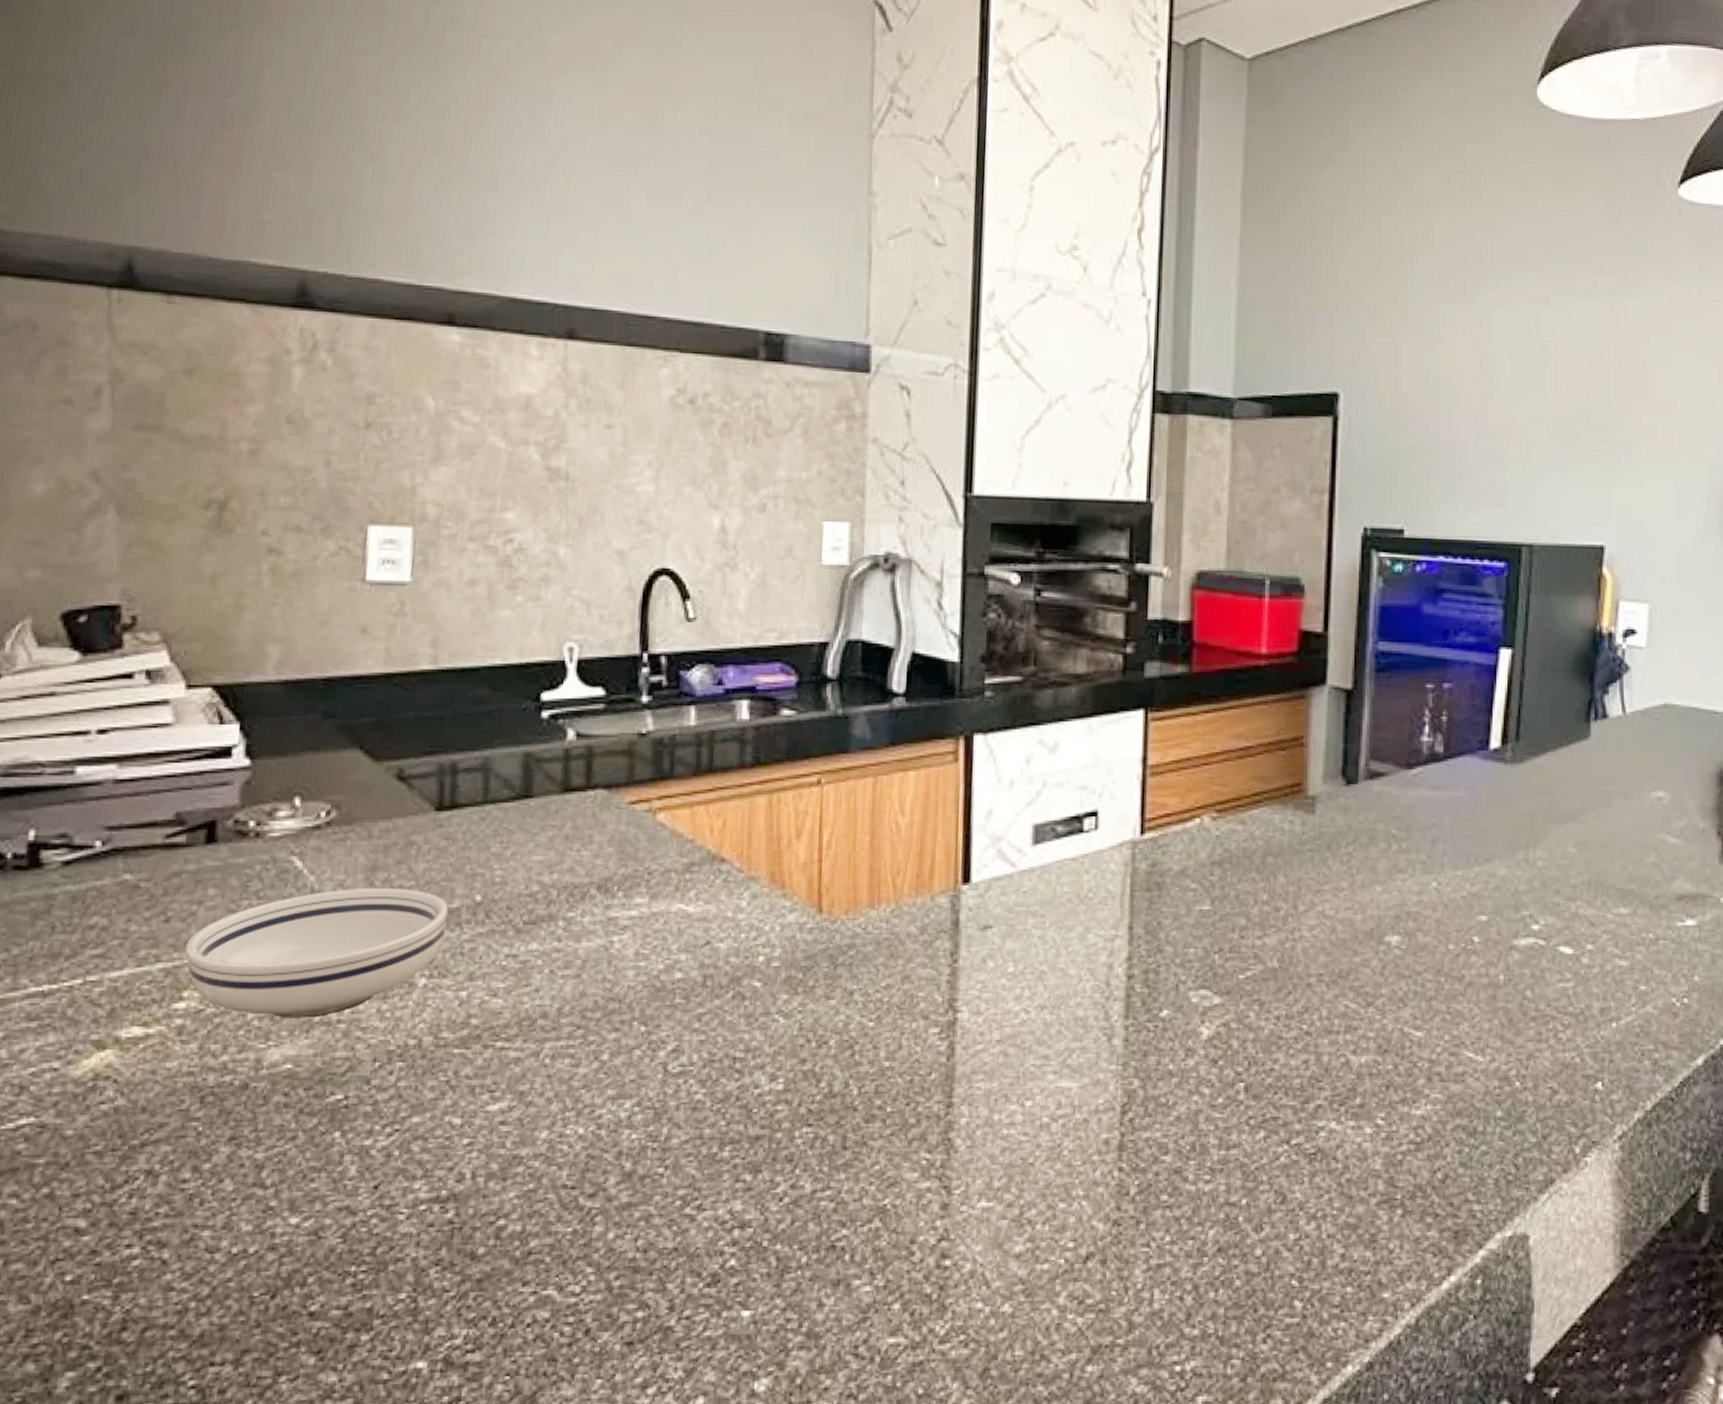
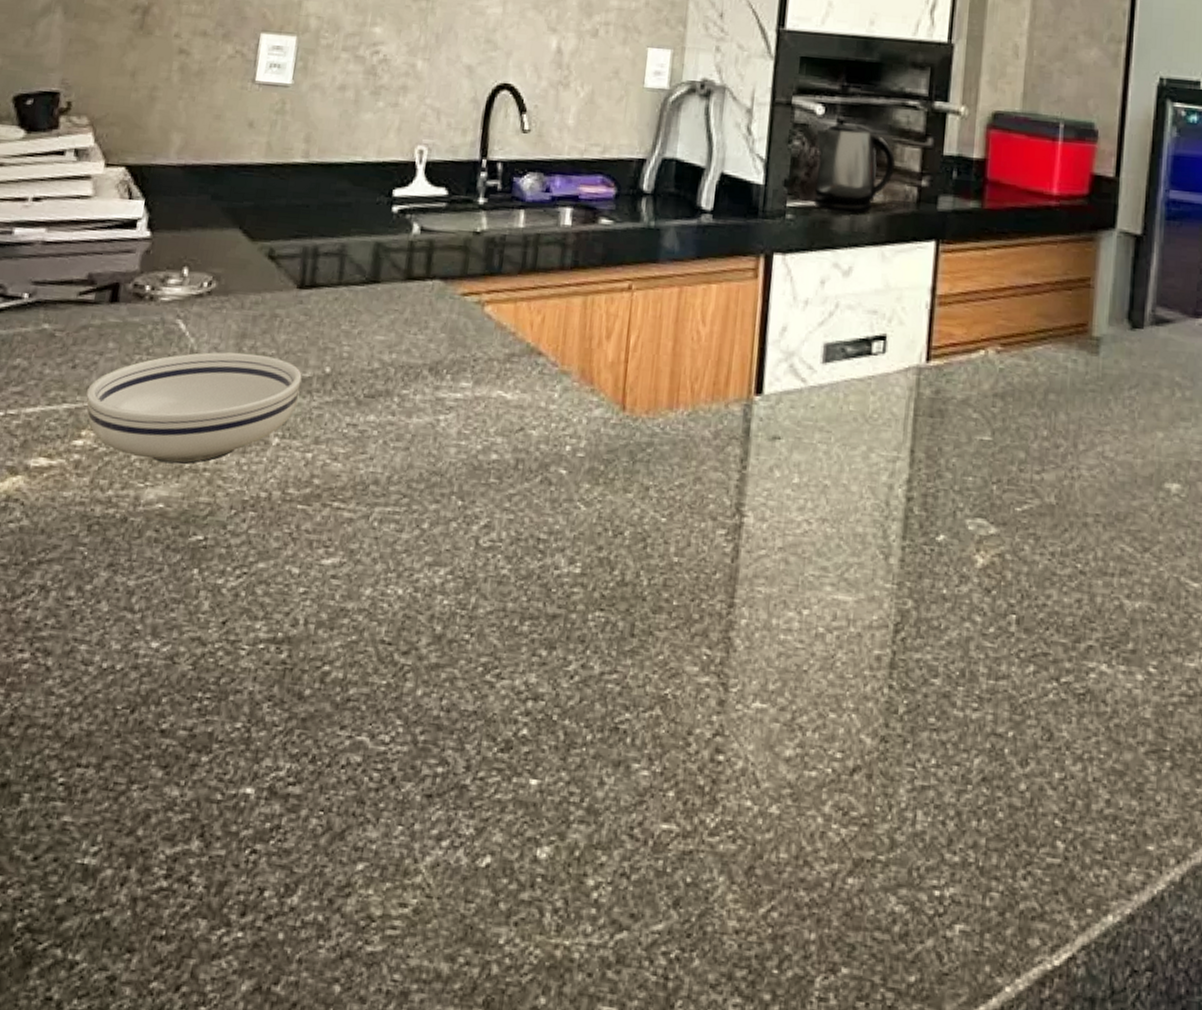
kettle: none [1014,592,1097,686] -> present [814,123,895,214]

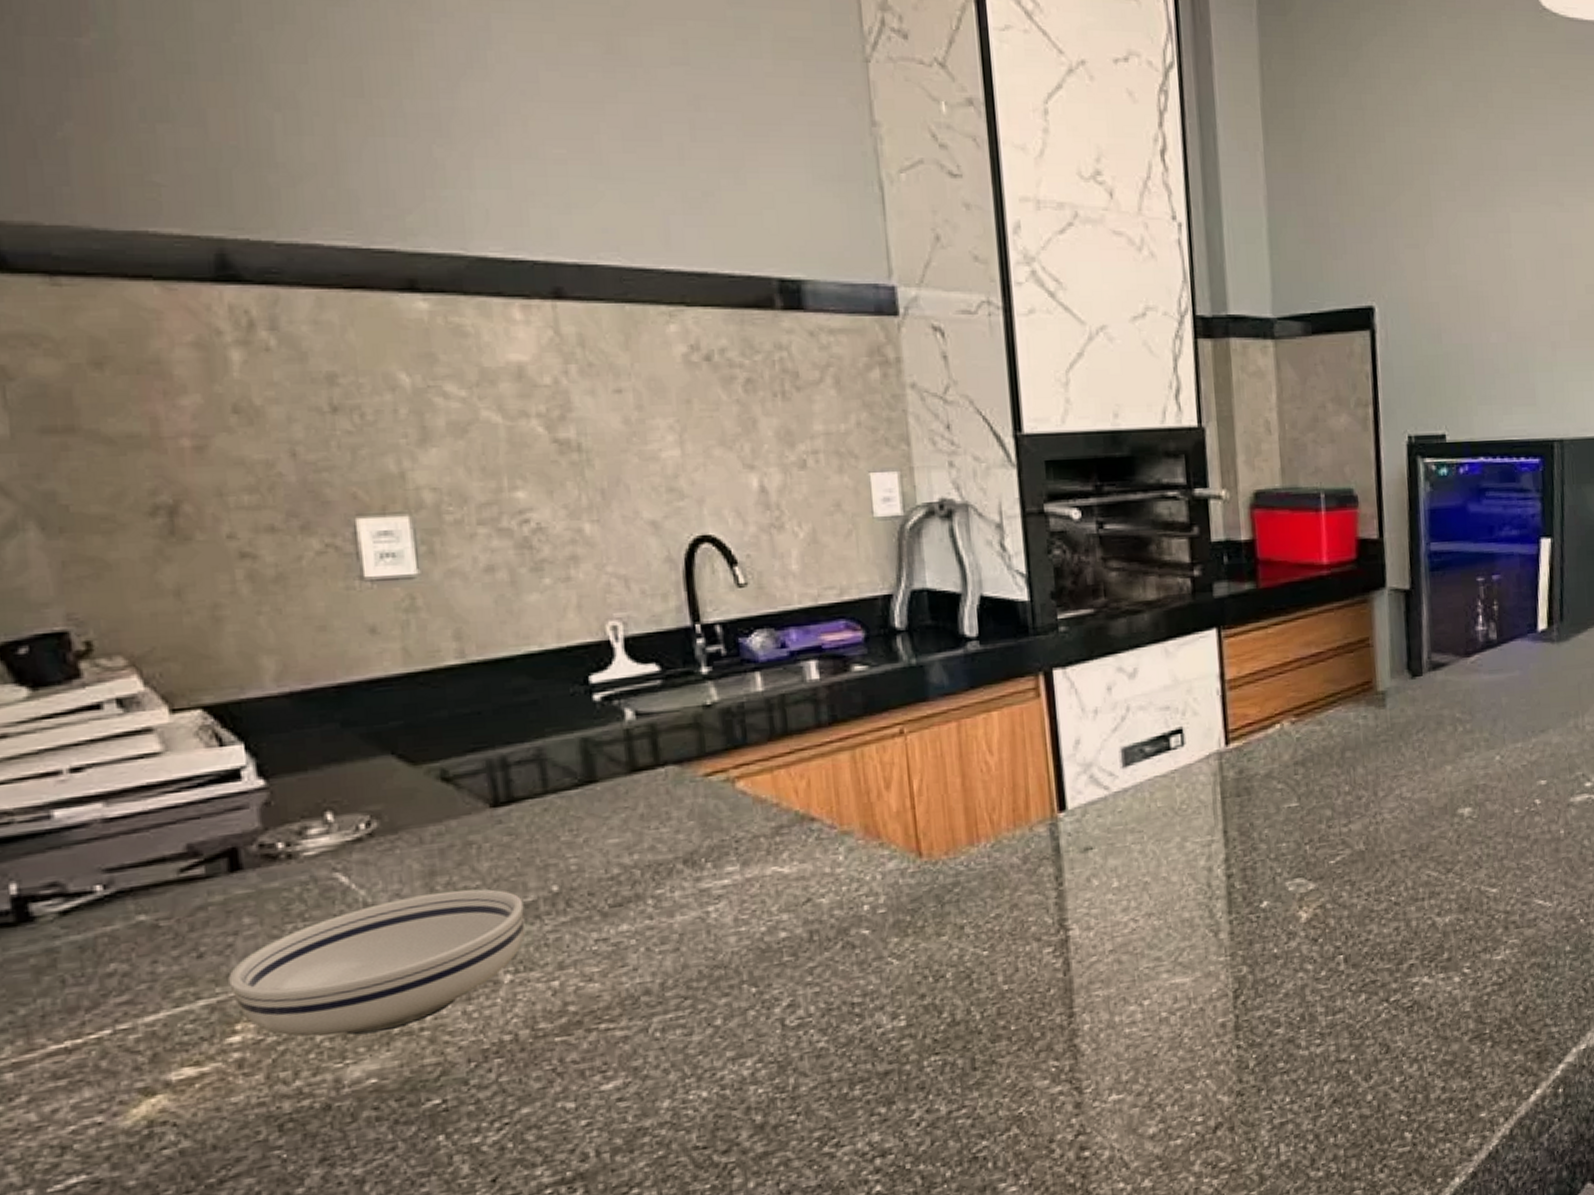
kettle: present [814,123,895,214] -> none [1077,524,1164,616]

